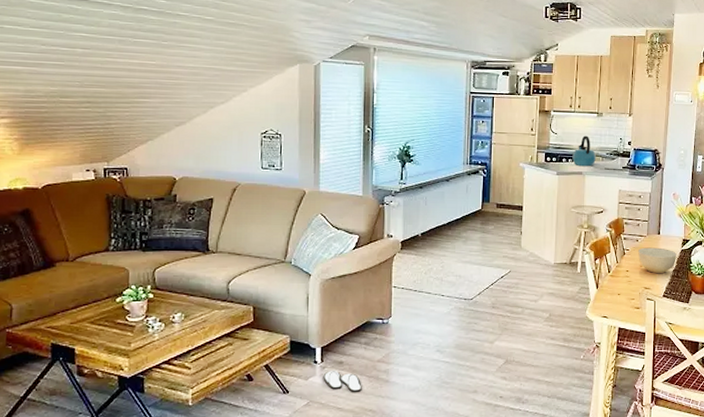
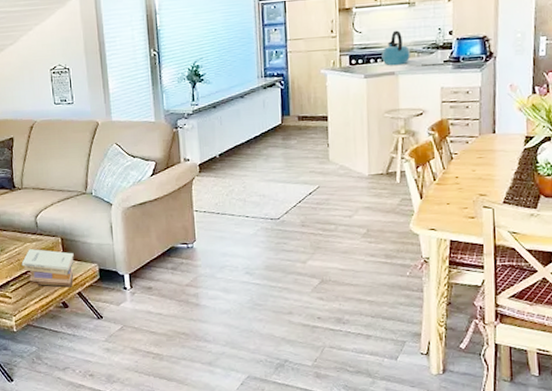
books: none [206,317,265,359] -> present [21,249,74,288]
slippers: present [323,370,362,392] -> none [134,295,173,316]
bowl: present [638,247,677,274] -> none [469,148,519,178]

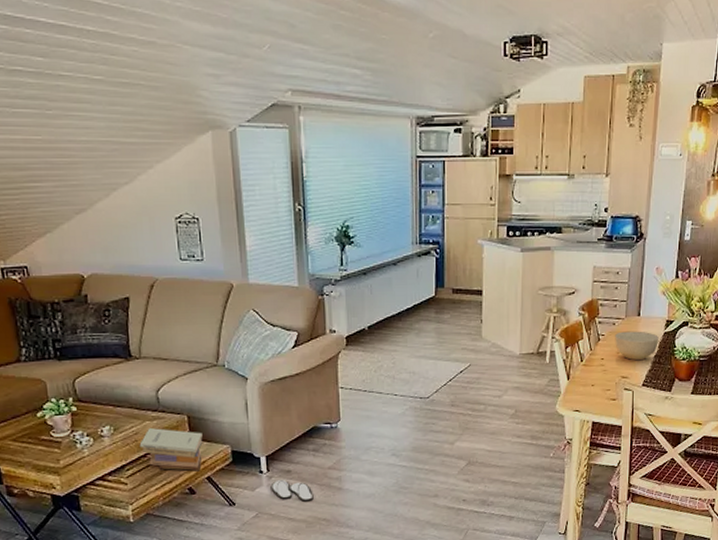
slippers: none [134,295,173,316] -> present [270,479,314,502]
kettle: present [381,30,410,66] -> none [539,203,566,241]
bowl: none [469,148,519,178] -> present [615,331,660,361]

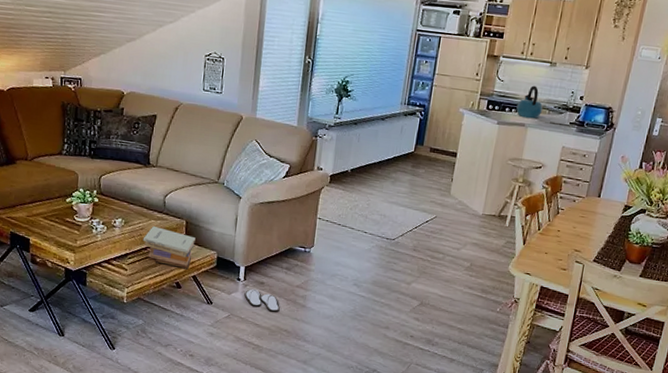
kettle: none [539,203,566,241] -> present [516,85,543,119]
bowl: present [615,331,660,361] -> none [572,209,616,238]

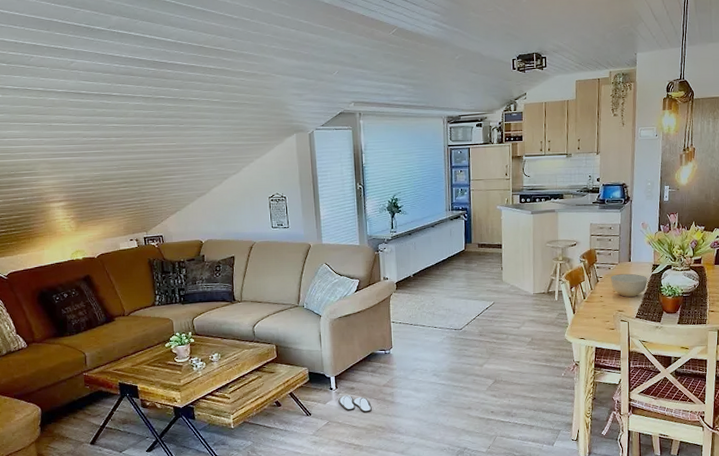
books: present [142,226,196,270] -> none [239,355,287,389]
kettle: present [516,85,543,119] -> none [545,176,567,205]
bowl: none [572,209,616,238] -> present [611,273,648,298]

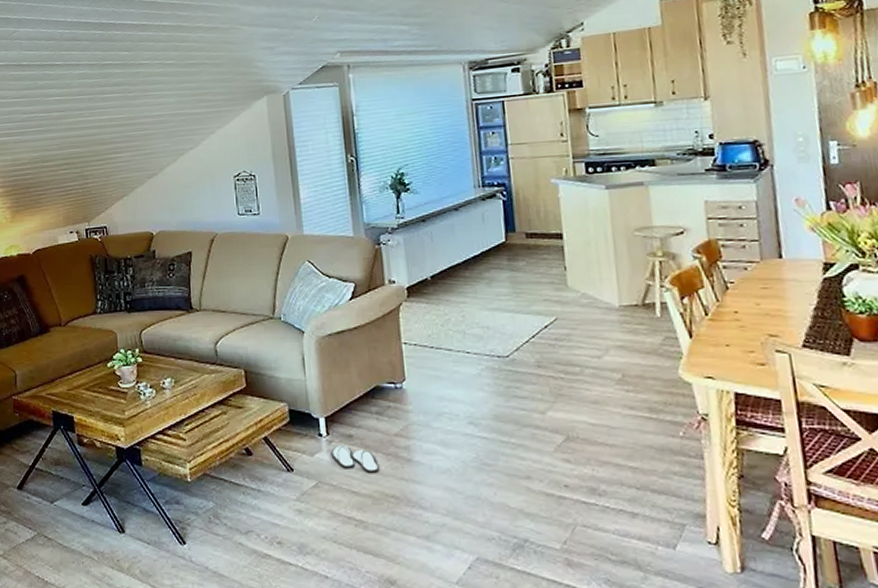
bowl: present [611,273,648,298] -> none [749,277,818,315]

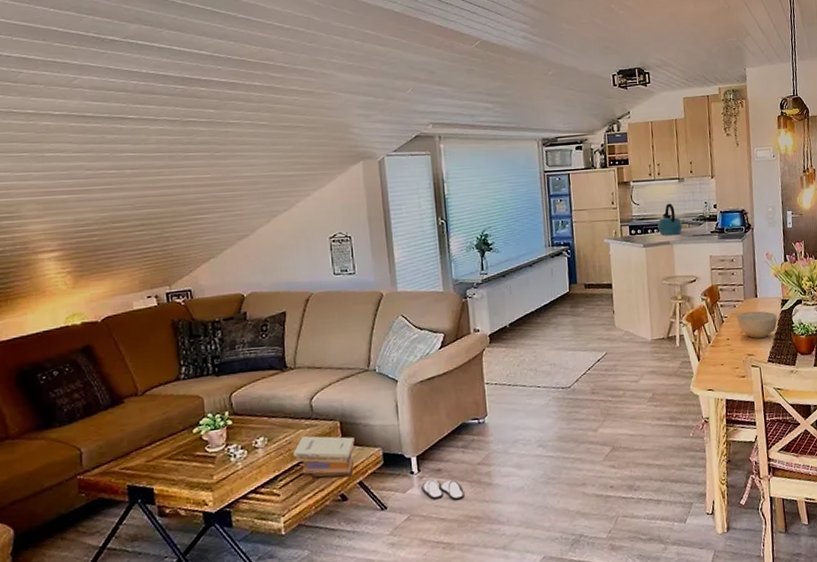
books: none [198,382,260,430] -> present [292,436,355,479]
kettle: none [625,133,662,175] -> present [657,203,682,236]
bowl: none [749,277,818,315] -> present [737,311,778,339]

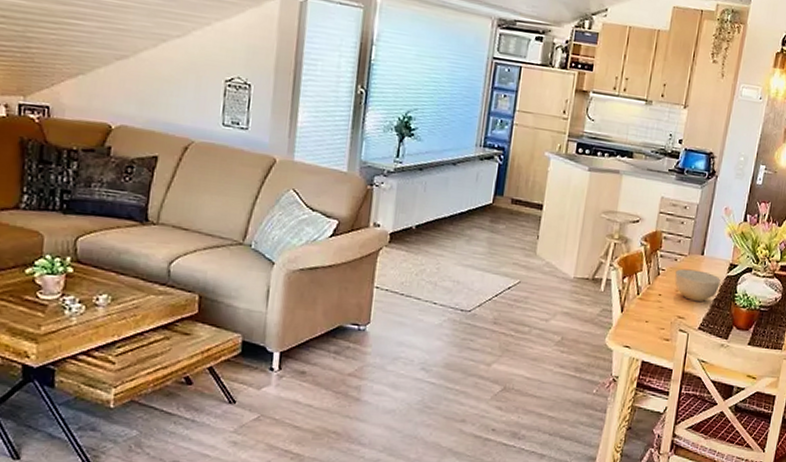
books: present [292,436,355,479] -> none [137,303,212,360]
slippers: present [421,478,464,500] -> none [279,380,327,409]
kettle: present [657,203,682,236] -> none [609,126,639,166]

